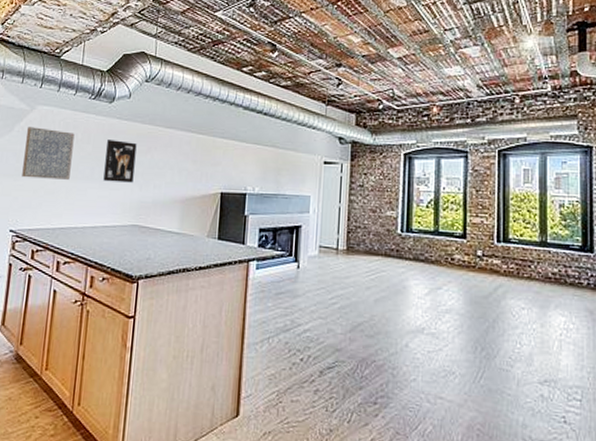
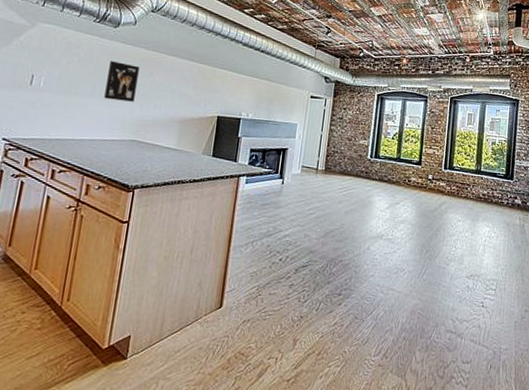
wall art: present [22,127,75,180] -> none [18,42,77,95]

